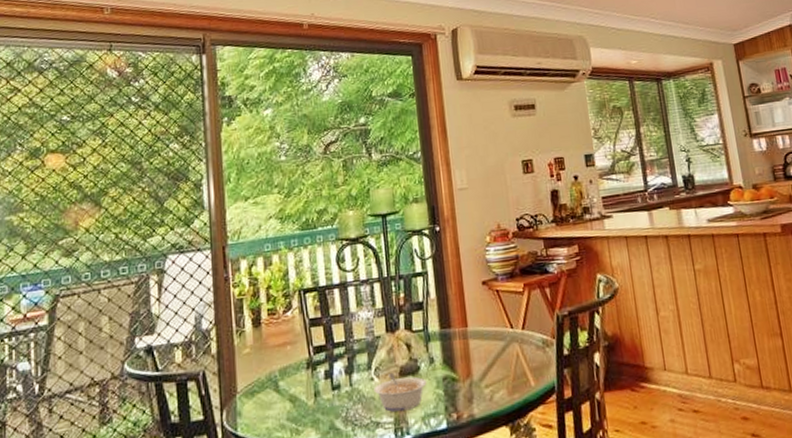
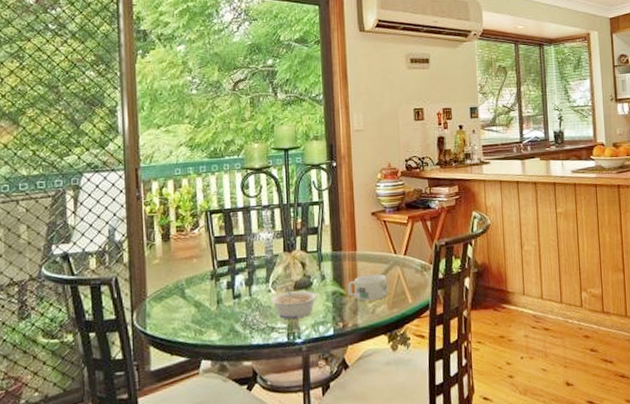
mug: none [460,353,506,387] -> present [348,274,387,301]

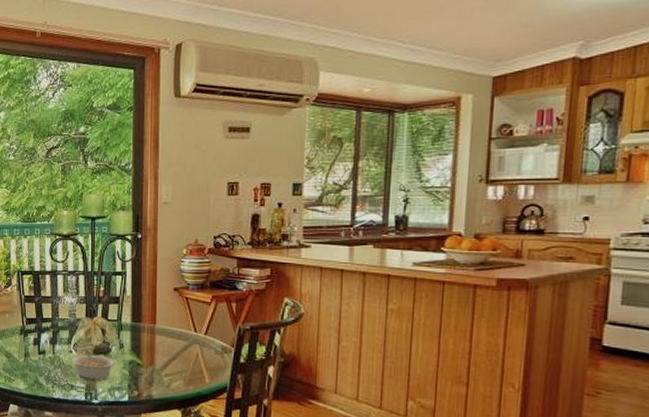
mug: present [348,274,387,301] -> none [145,349,184,375]

